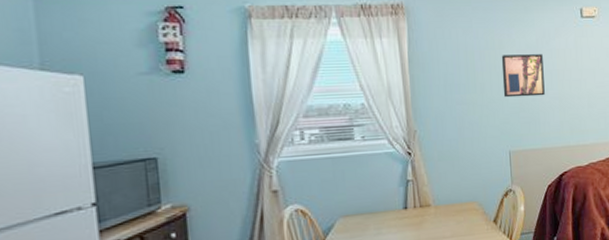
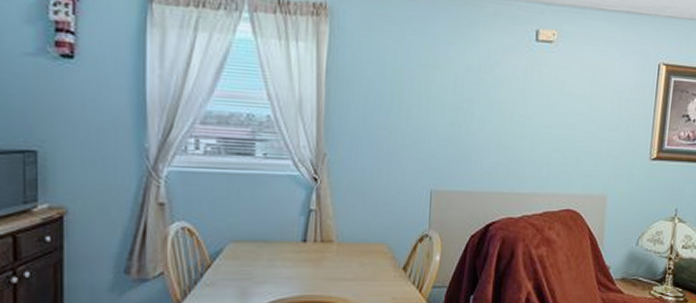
wall art: present [501,54,545,98] -> none [431,76,484,130]

